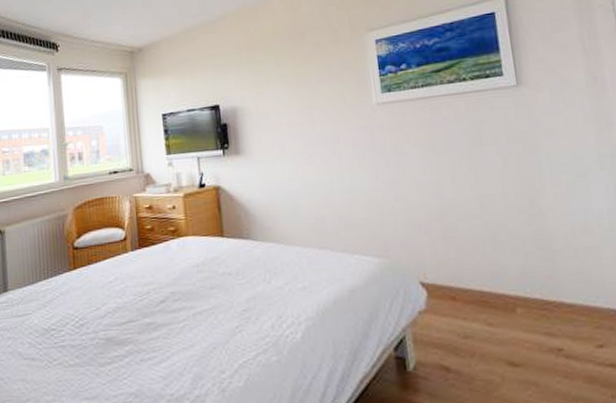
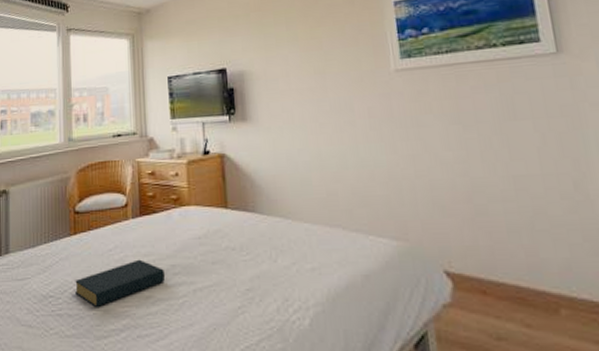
hardback book: none [76,289,166,336] -> present [74,259,166,307]

